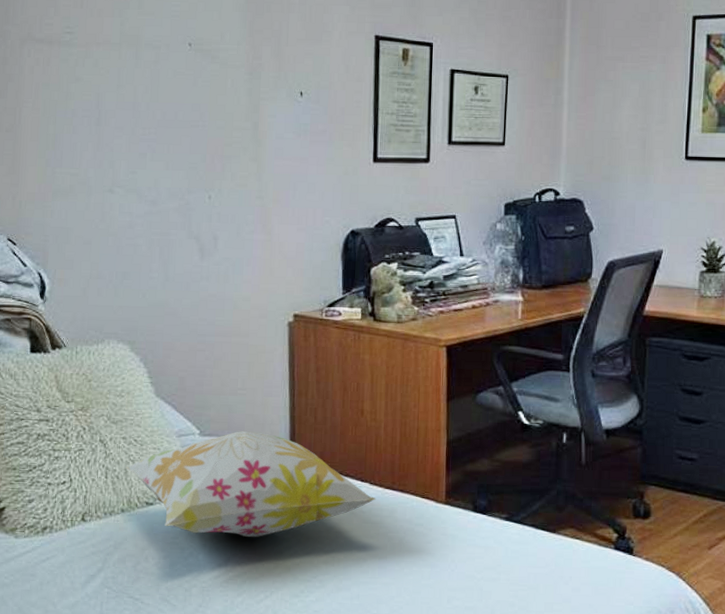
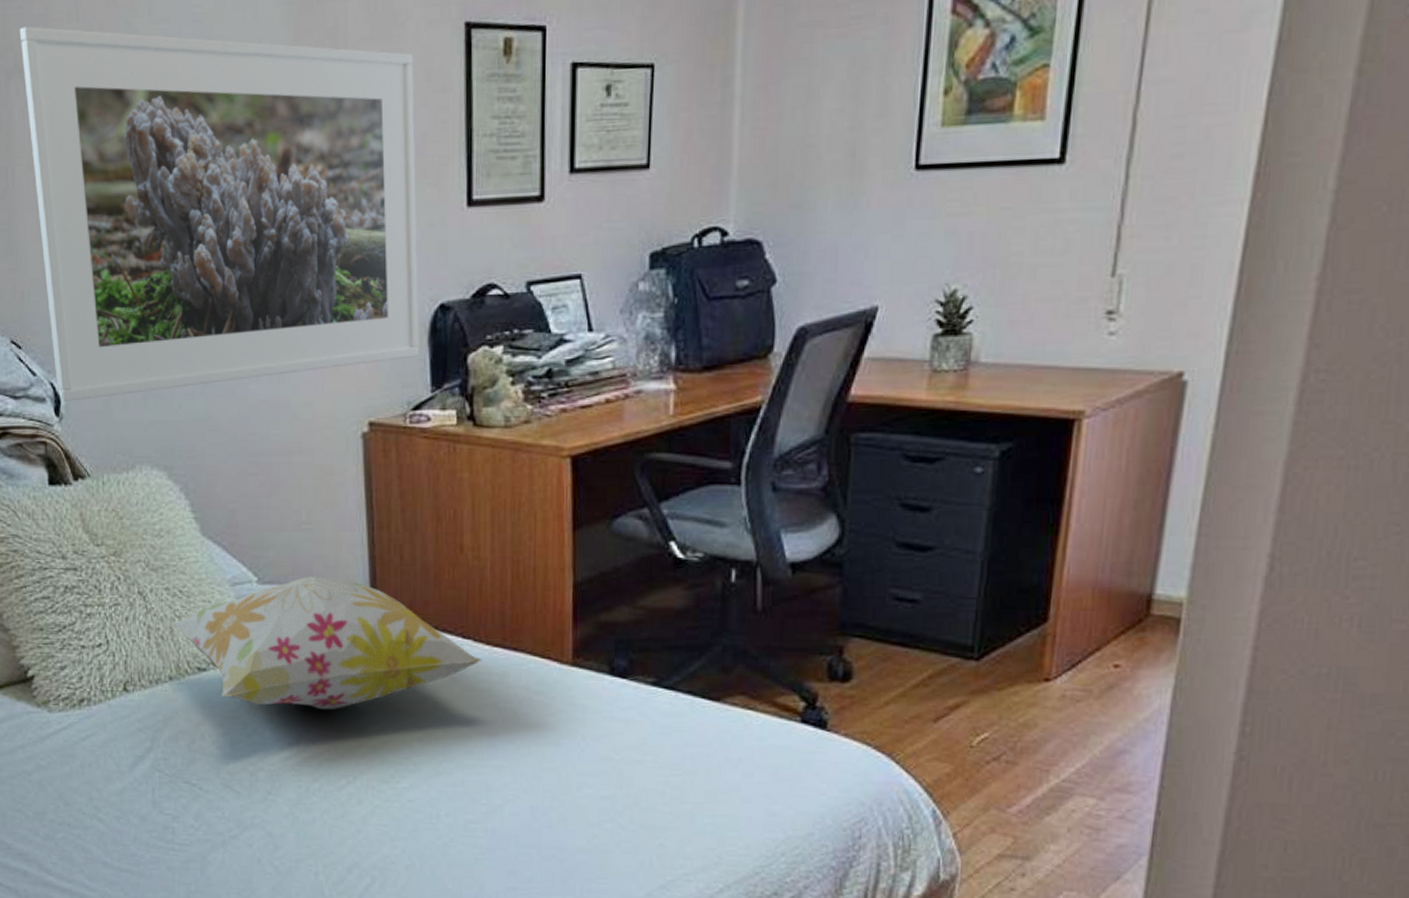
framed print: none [34,8,337,288] -> present [19,26,419,401]

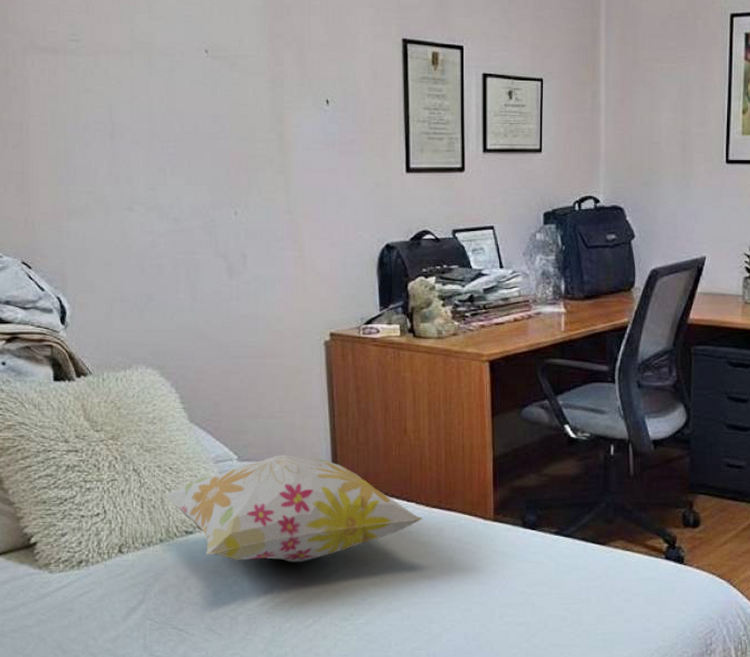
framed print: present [19,26,419,401] -> none [36,14,370,312]

